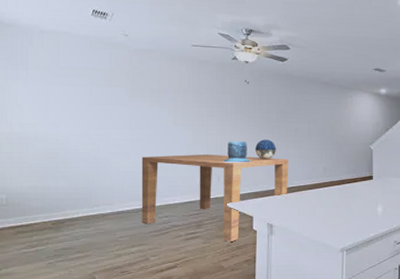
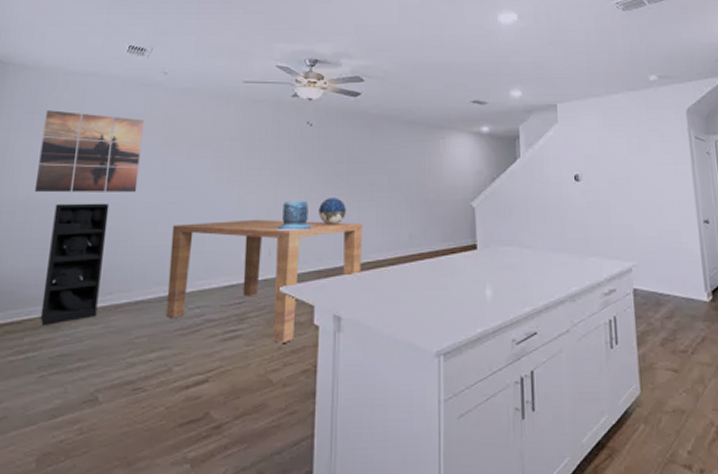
wall art: none [26,62,111,130] -> present [34,110,144,193]
shelving unit: none [44,138,89,228] -> present [40,203,110,325]

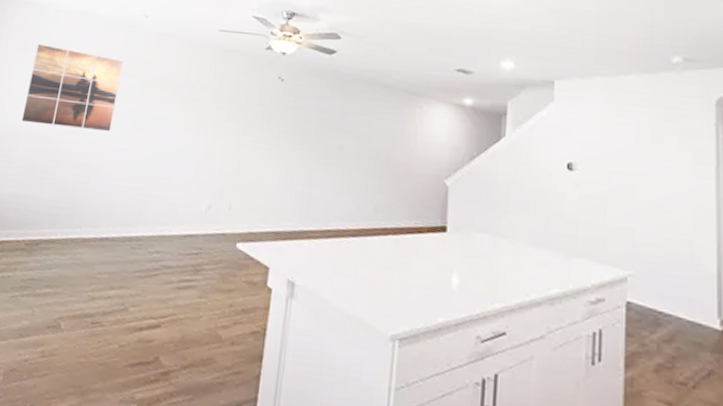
shelving unit: present [40,203,110,325] -> none [17,134,86,249]
table: present [165,220,362,343] -> none [126,167,326,301]
decorative urn: present [276,201,313,231] -> none [238,157,275,189]
decorative globe: present [319,198,346,225] -> none [282,158,311,187]

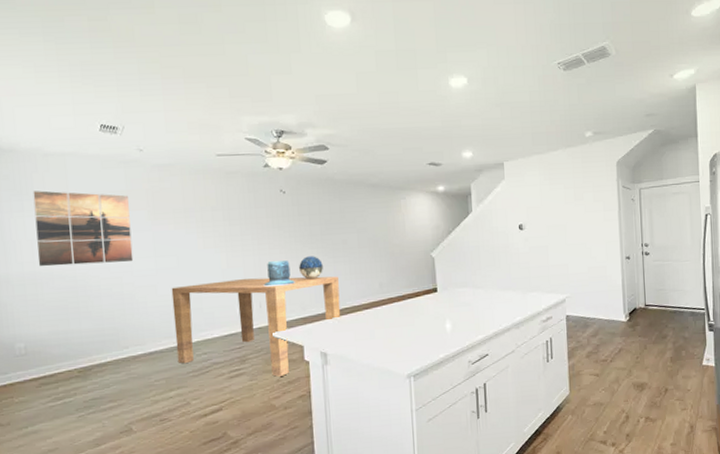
table: none [126,167,326,301] -> present [171,276,341,377]
decorative urn: none [238,157,275,189] -> present [263,260,295,287]
decorative globe: none [282,158,311,187] -> present [299,256,323,280]

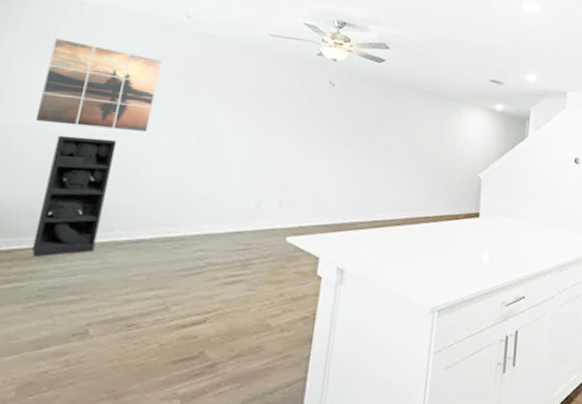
shelving unit: none [61,272,118,377] -> present [31,135,117,257]
table: present [171,276,341,377] -> none [167,168,374,290]
decorative urn: present [263,260,295,287] -> none [288,156,325,185]
decorative globe: present [299,256,323,280] -> none [332,156,360,183]

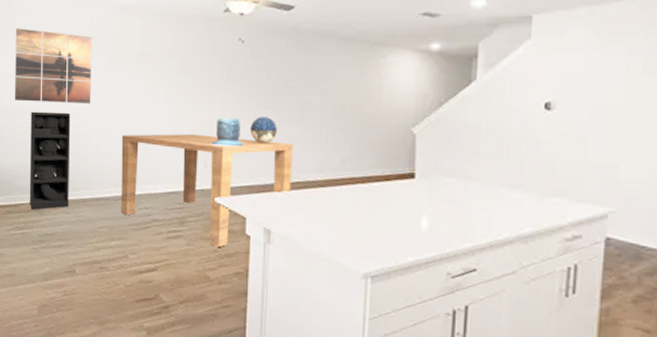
table: none [167,168,374,290] -> present [120,134,293,247]
decorative urn: none [288,156,325,185] -> present [211,118,244,147]
decorative globe: none [332,156,360,183] -> present [250,117,277,144]

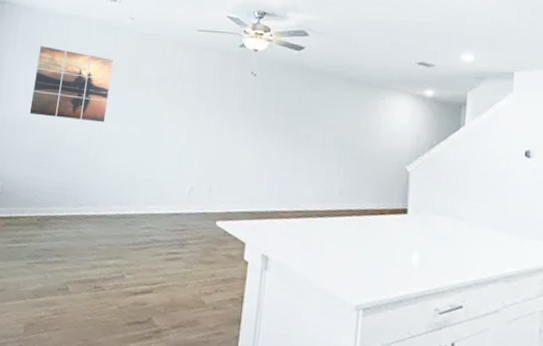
shelving unit: present [29,111,71,210] -> none [30,125,84,224]
table: present [120,134,293,247] -> none [122,154,295,272]
decorative urn: present [211,118,244,147] -> none [217,145,249,174]
decorative globe: present [250,117,277,144] -> none [256,146,281,172]

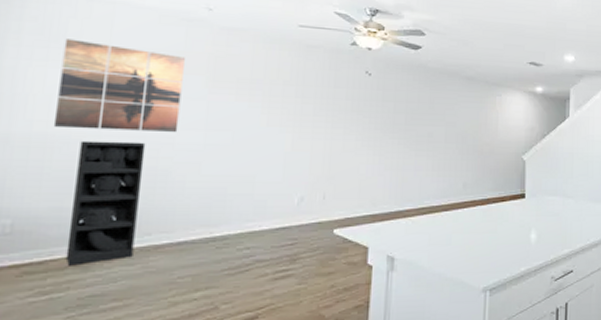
shelving unit: none [30,125,84,224] -> present [65,140,146,266]

